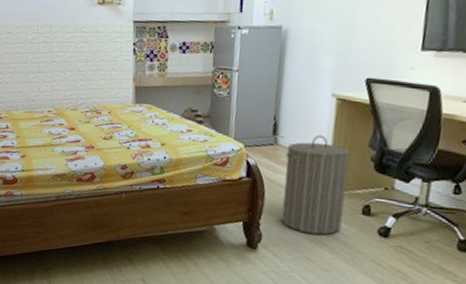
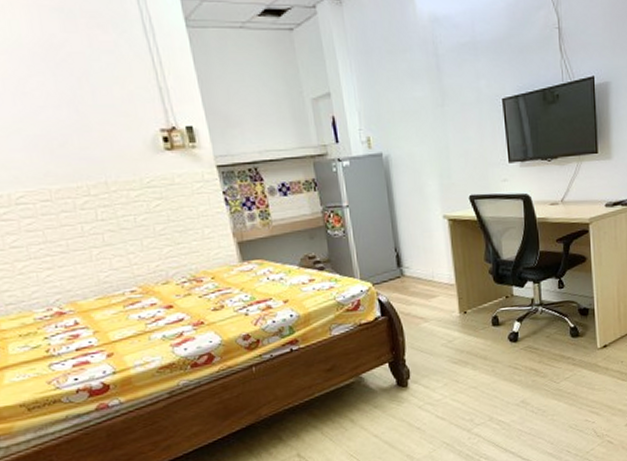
laundry hamper: present [281,135,350,235] -> none [414,258,478,358]

